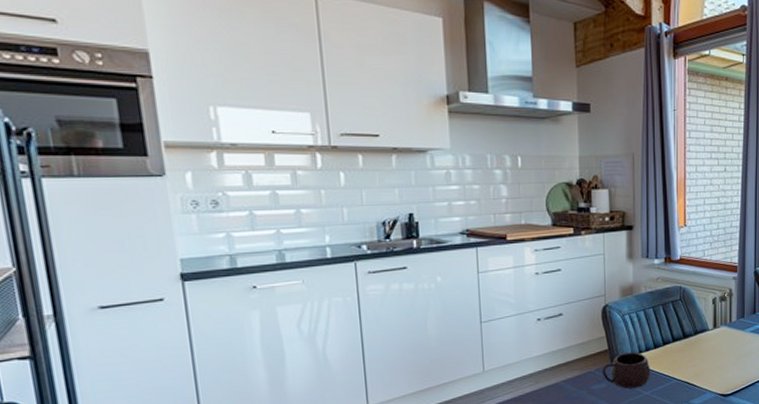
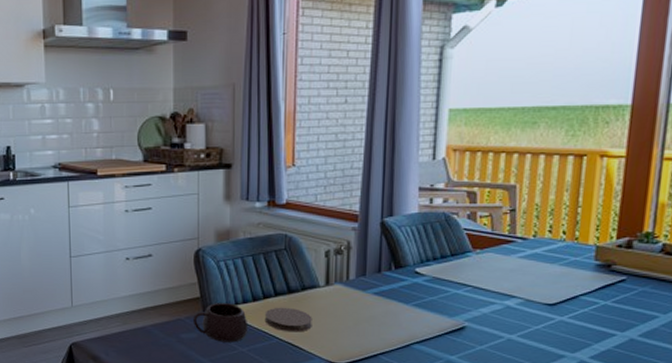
coaster: none [664,350,704,373] -> present [264,307,312,333]

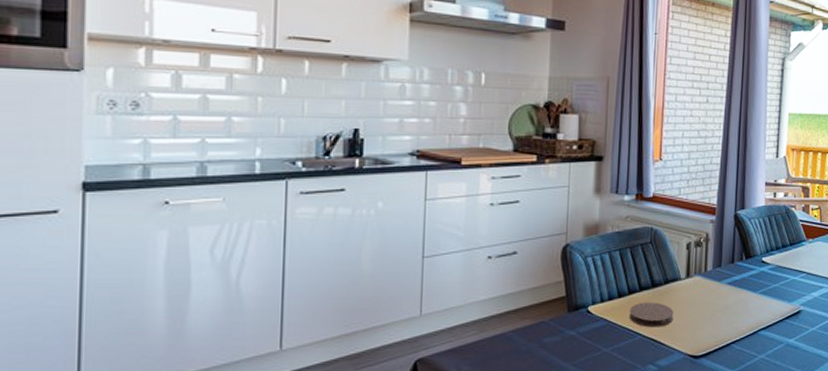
mug: present [192,303,249,343] -> none [556,301,613,344]

